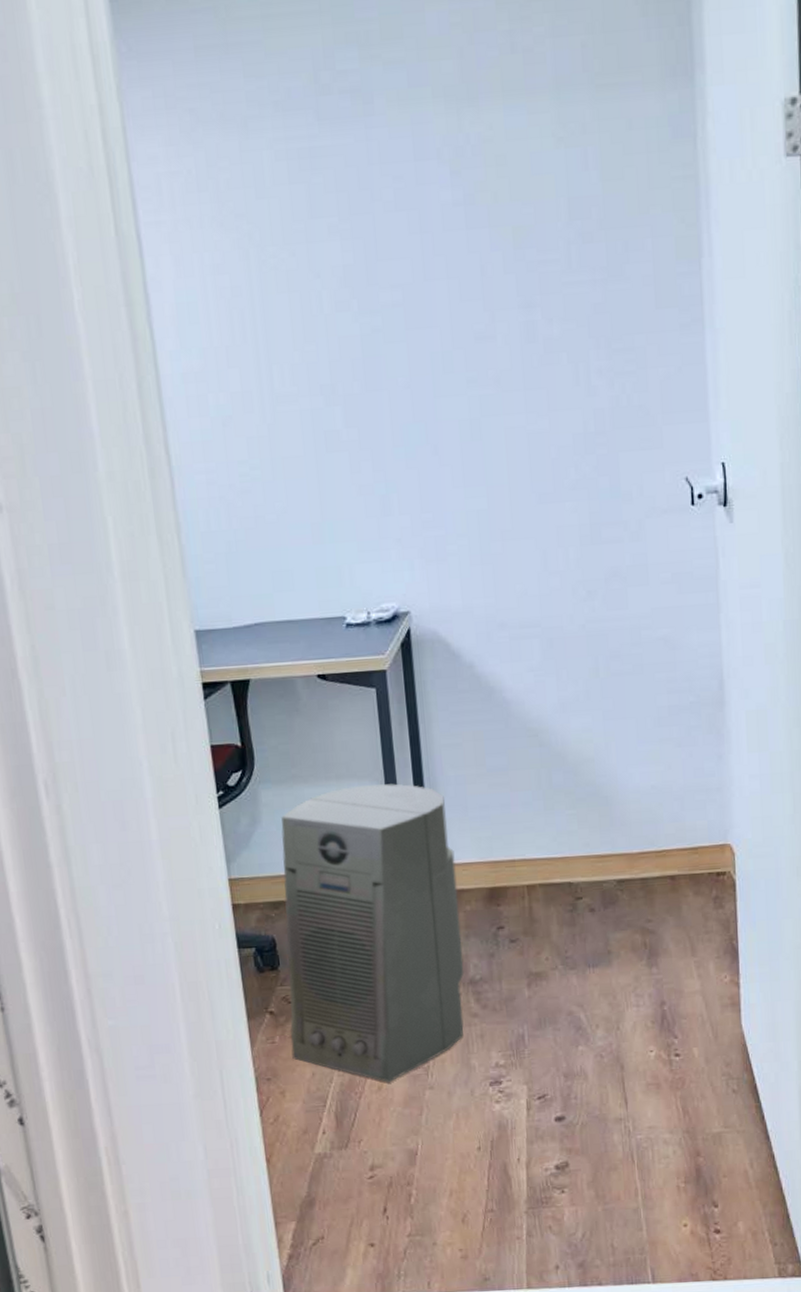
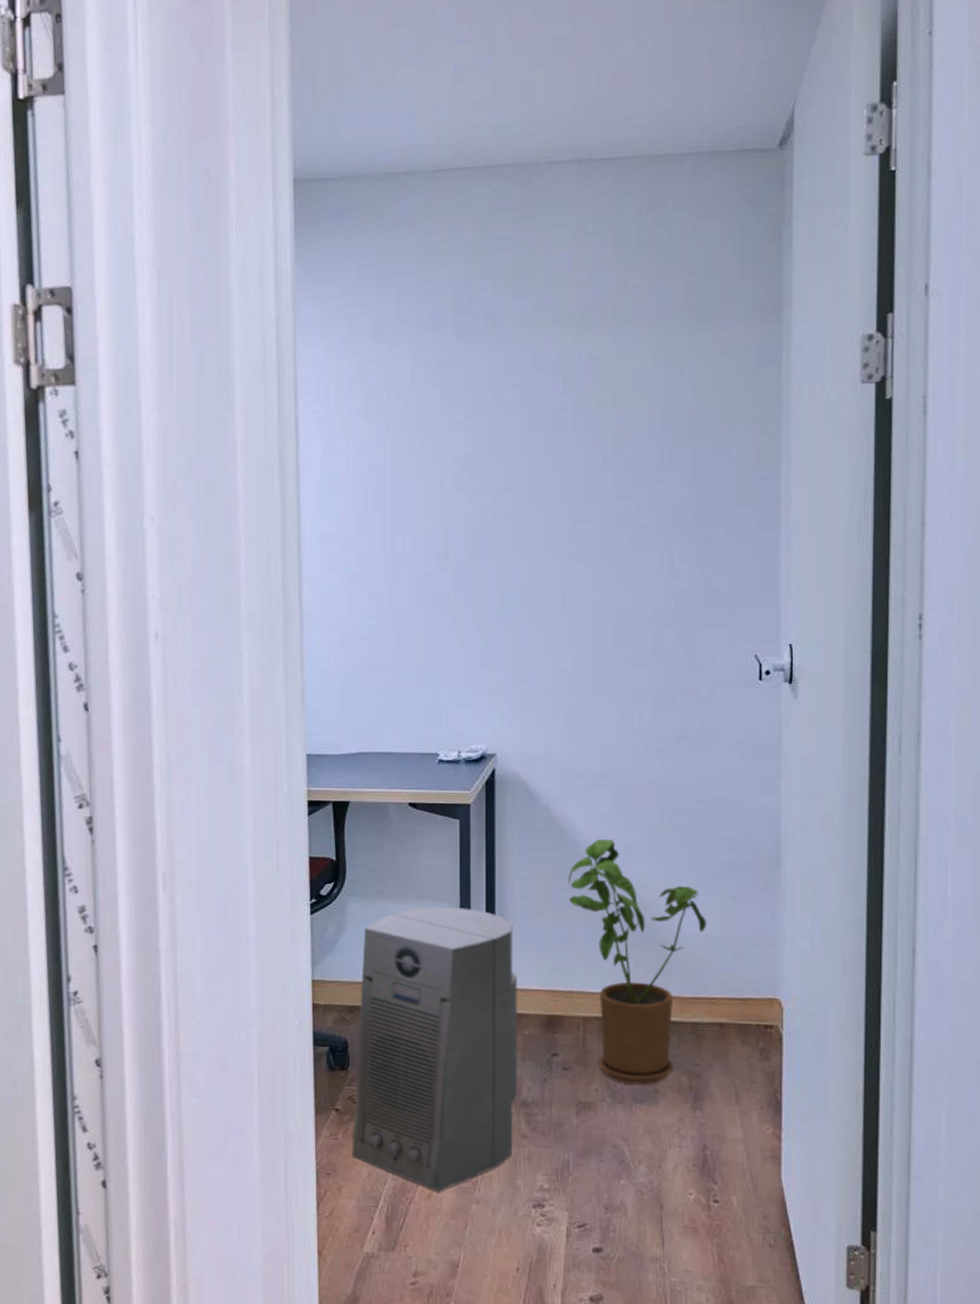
house plant: none [500,694,652,949] -> present [568,839,707,1085]

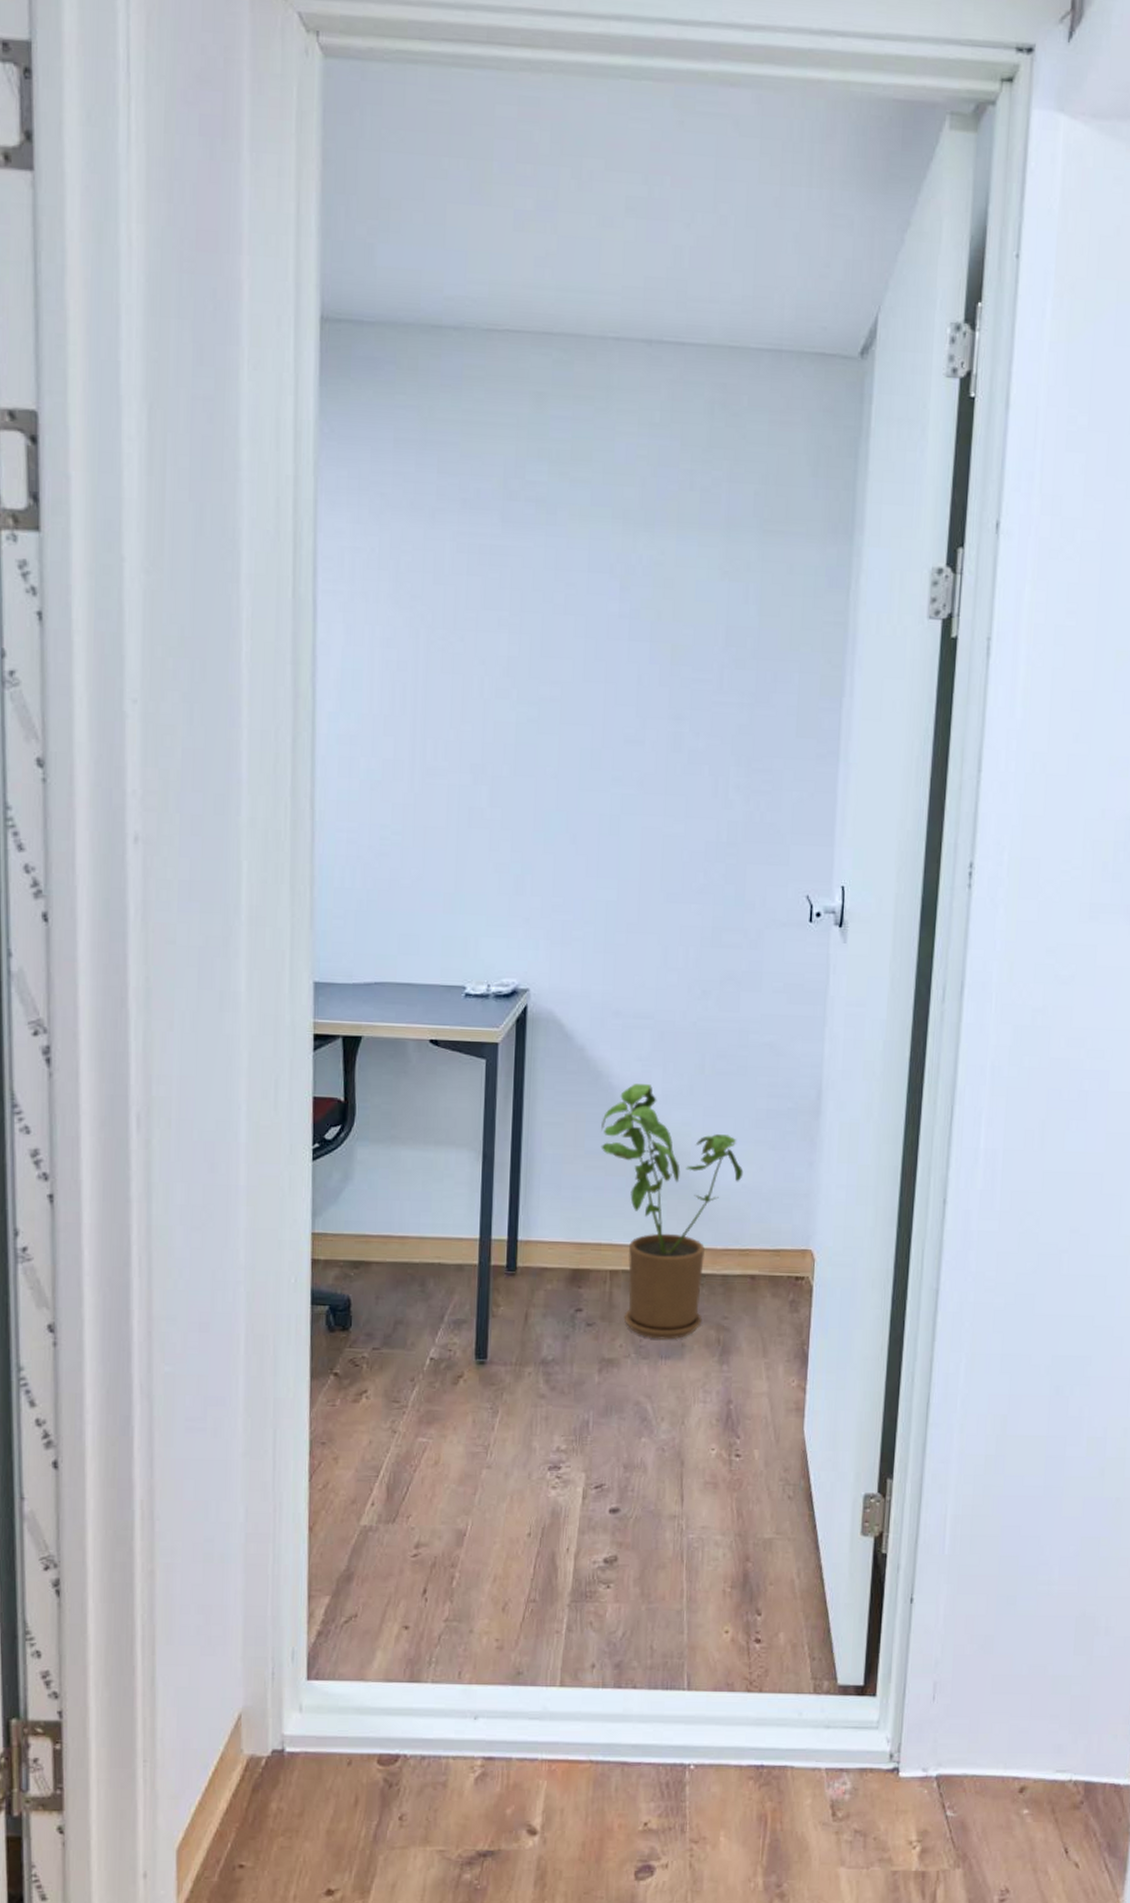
air purifier: present [352,906,518,1192] -> none [351,1152,542,1457]

